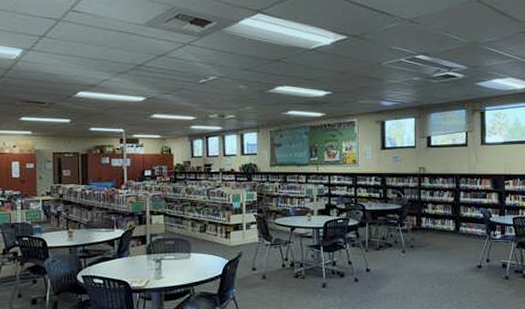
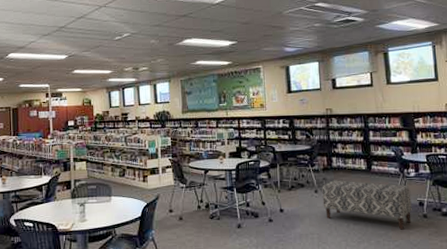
bench: none [409,241,496,291] -> present [322,180,412,230]

